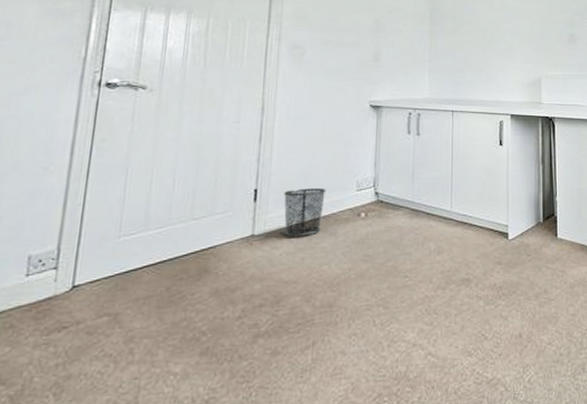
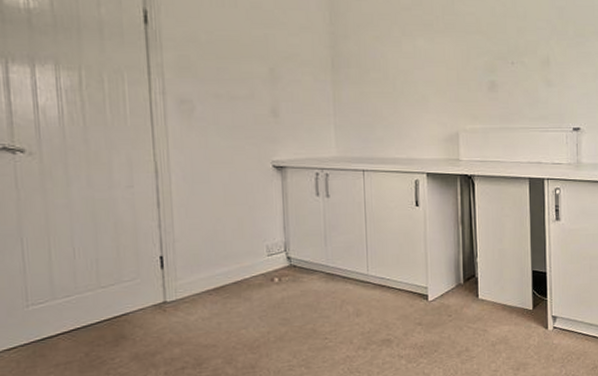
waste bin: present [284,187,327,237] -> none [191,253,236,303]

